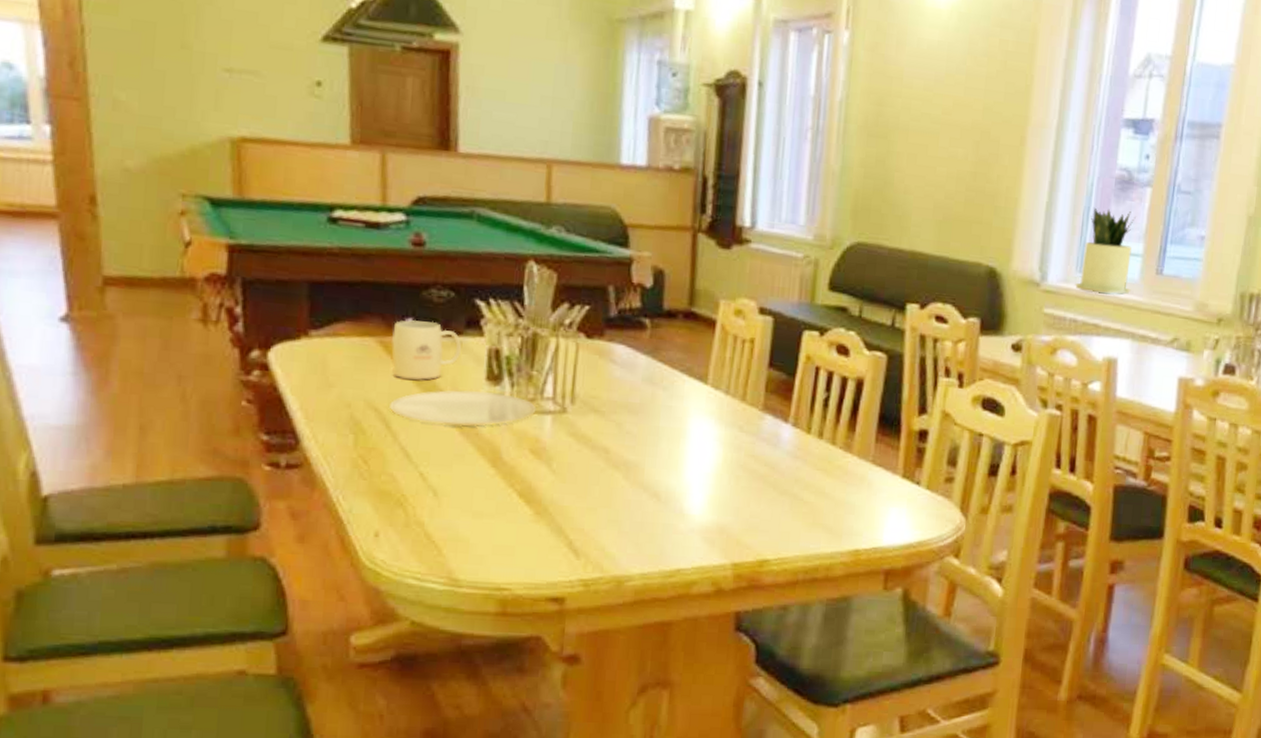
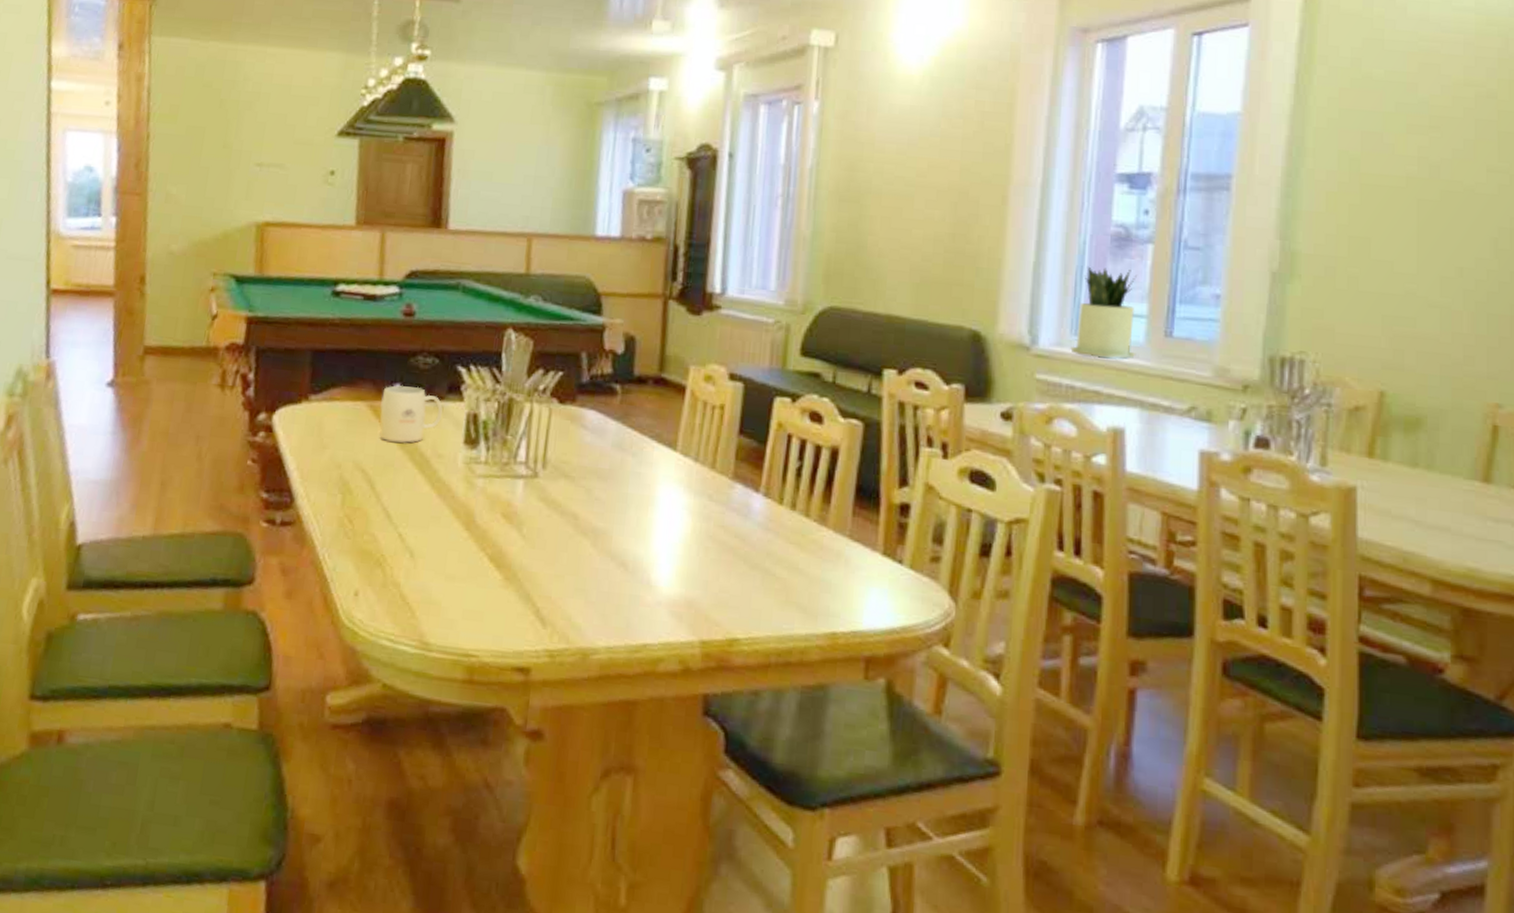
plate: present [390,390,537,427] -> none [375,453,510,490]

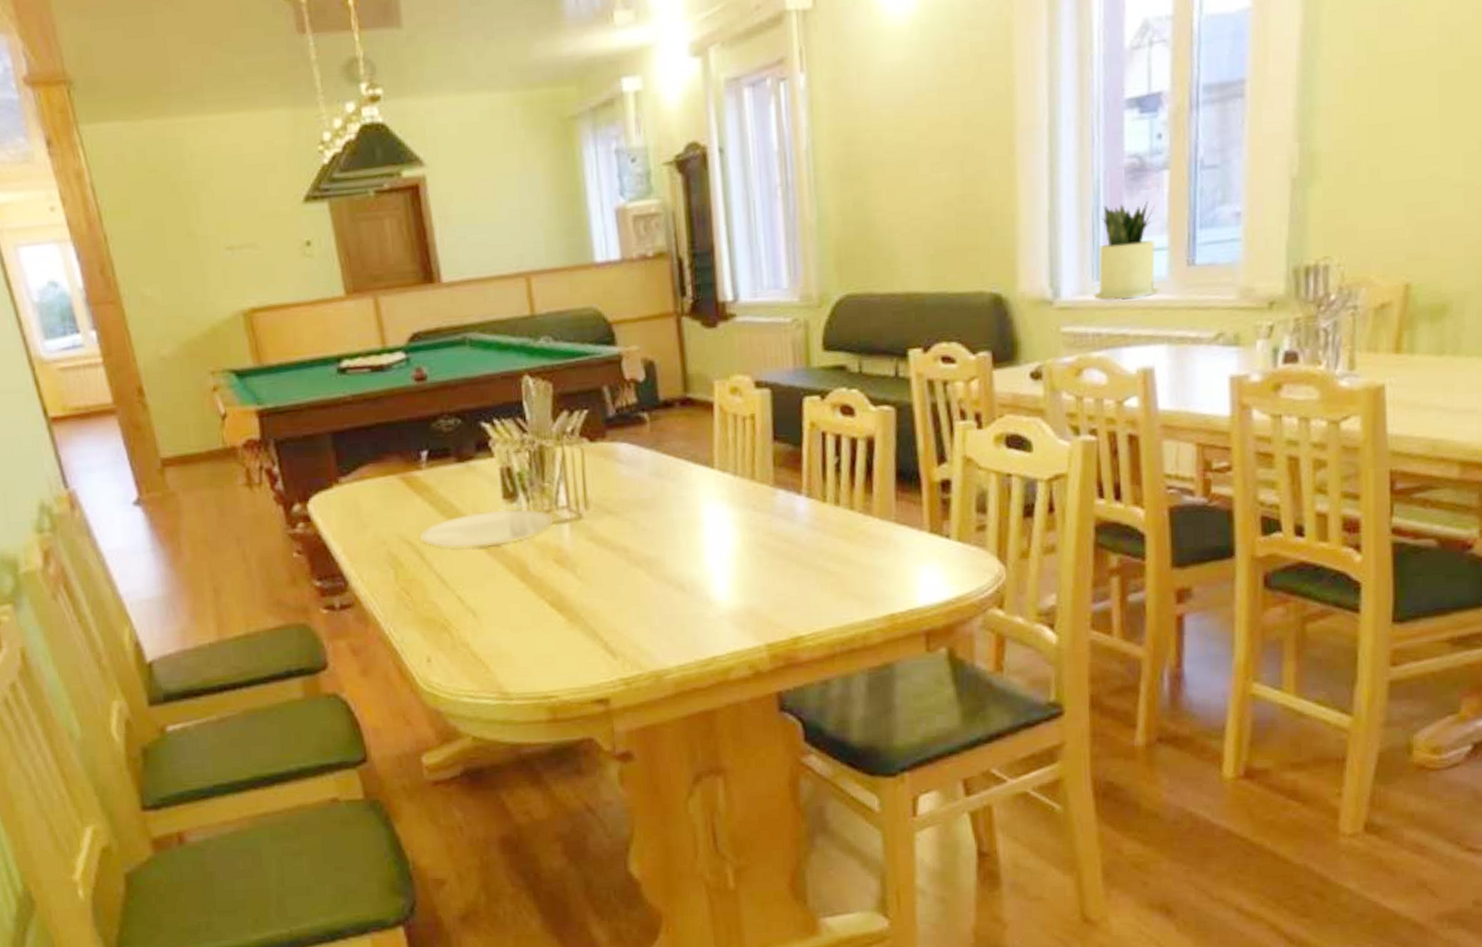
plate: none [375,453,510,490] -> present [420,509,554,549]
mug: present [379,385,443,444] -> none [411,450,476,511]

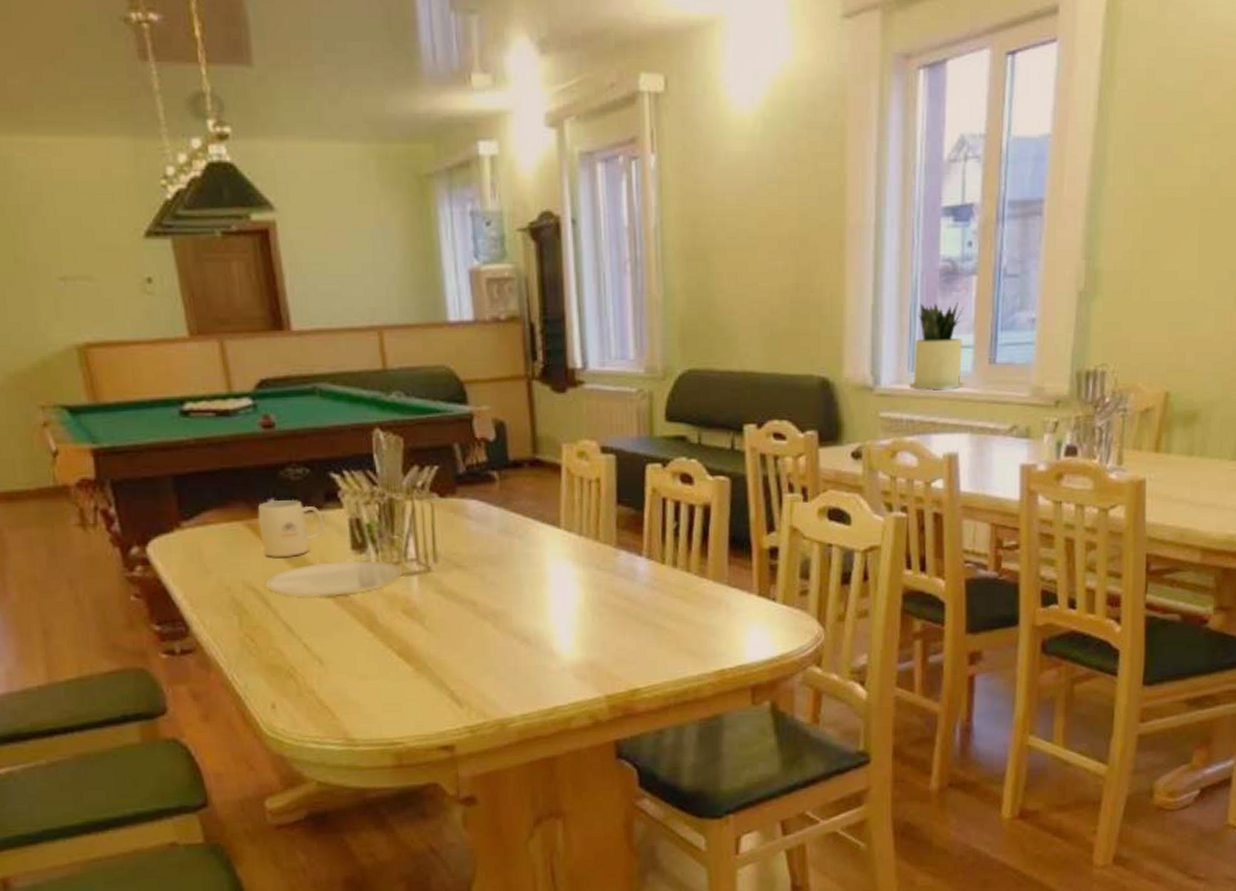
mug: none [411,450,476,511] -> present [257,499,324,559]

